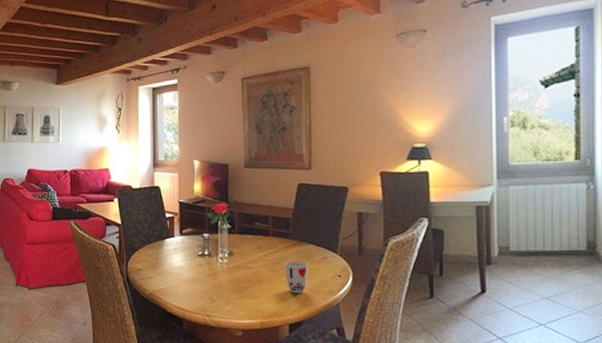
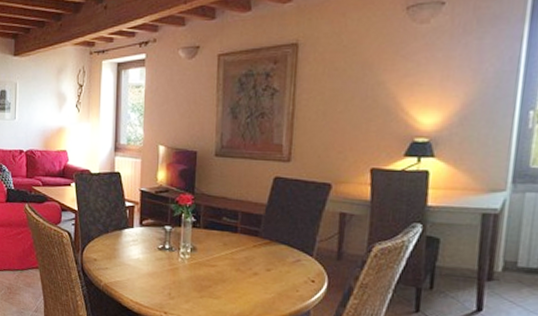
cup: present [285,260,308,293] -> none [252,261,278,297]

